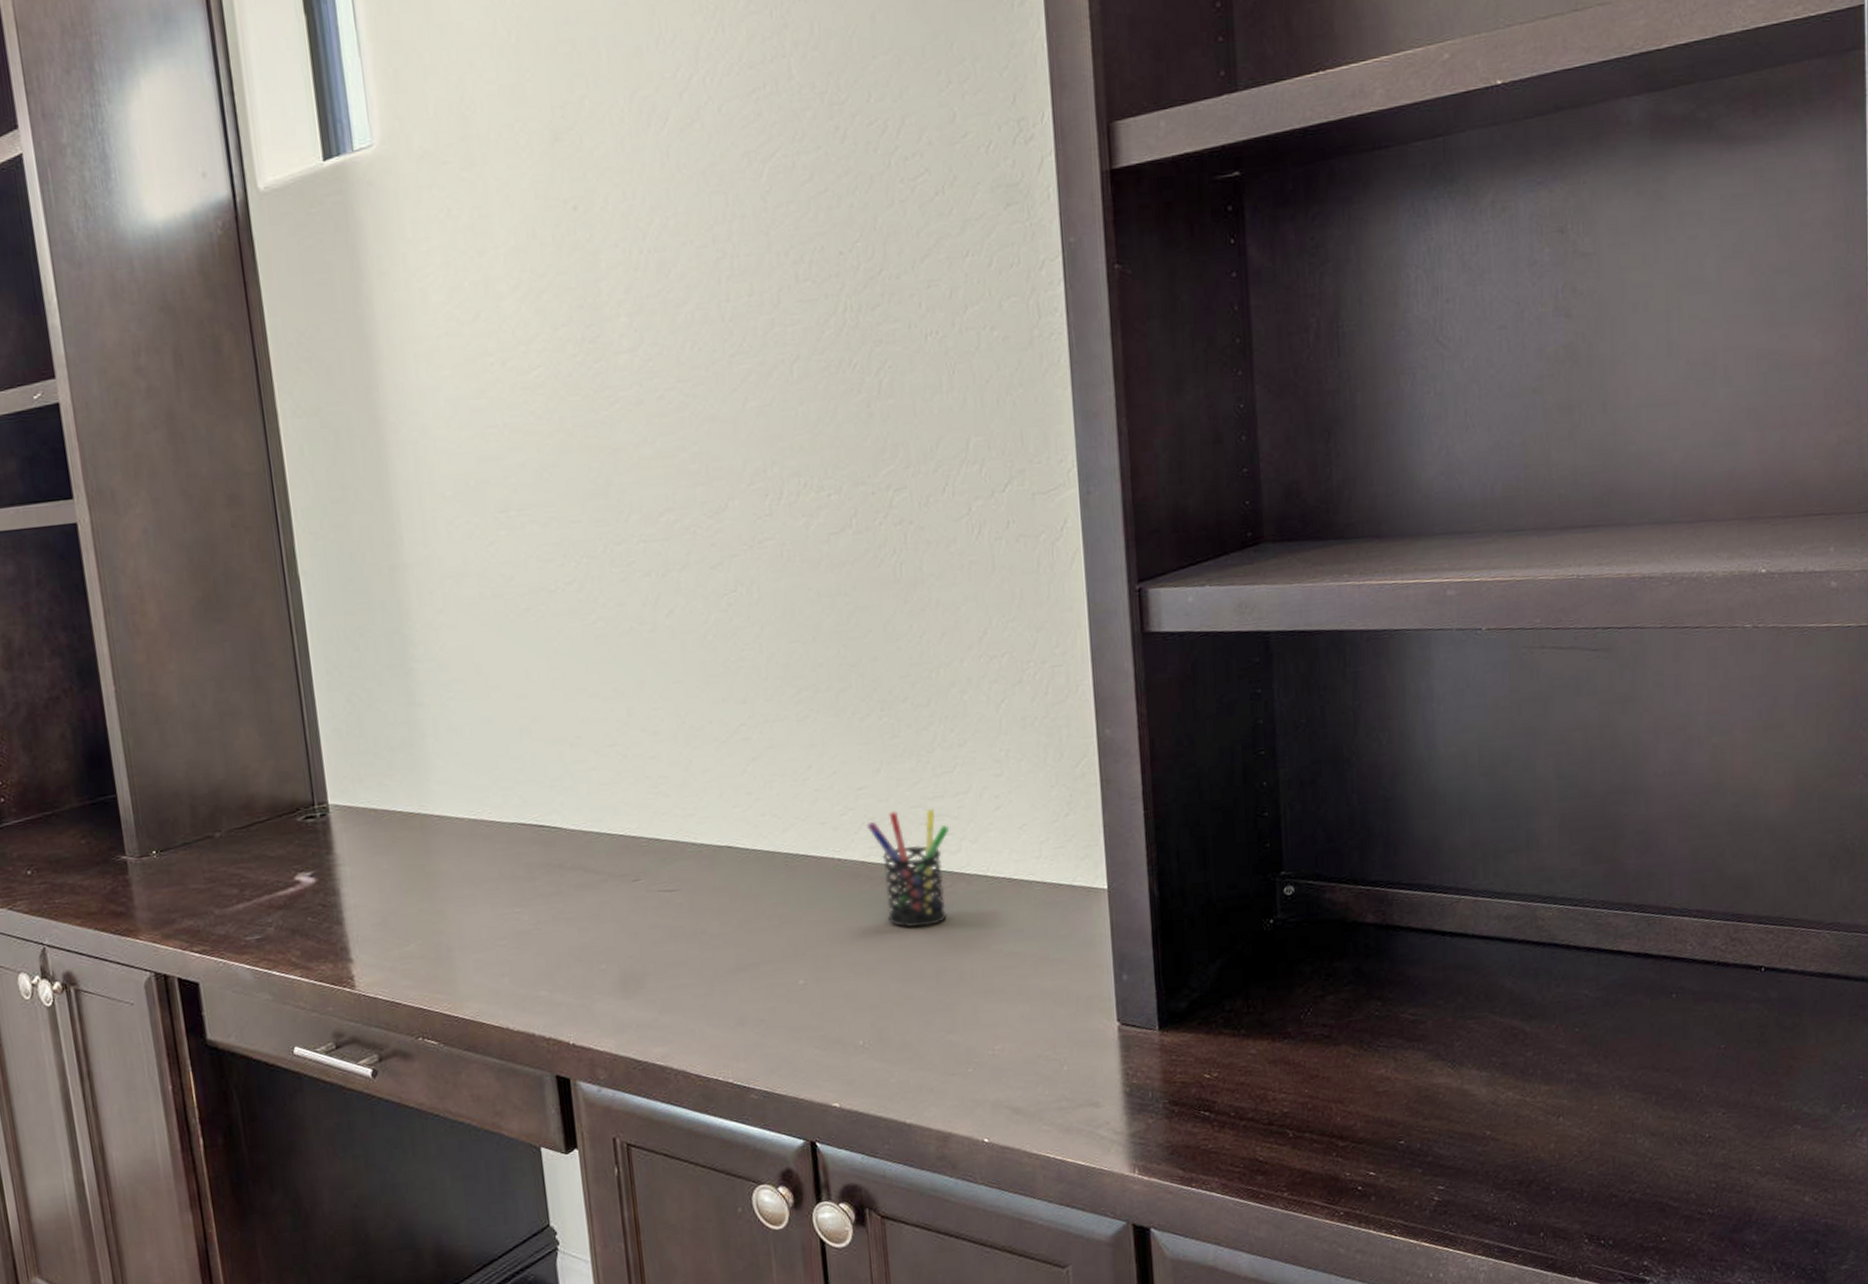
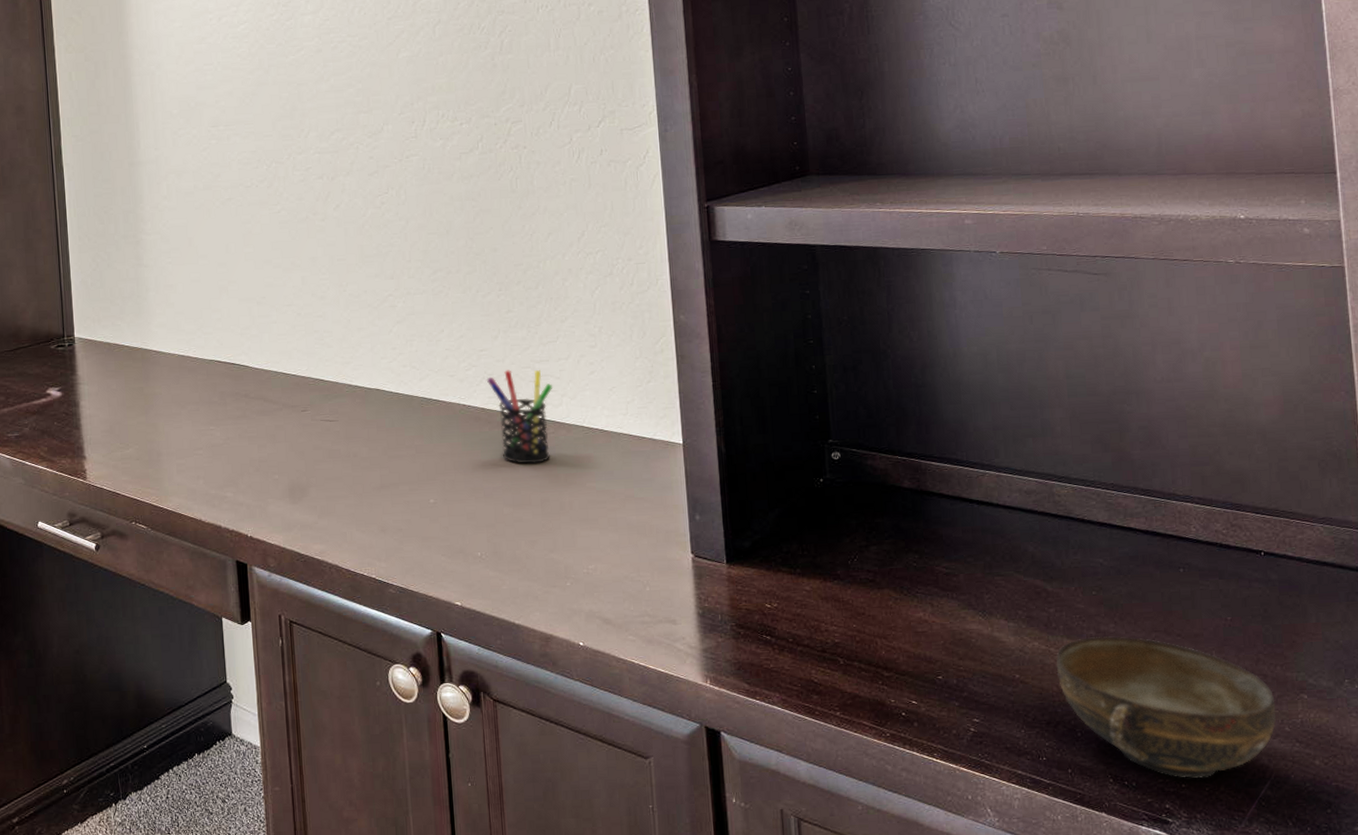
cup: none [1531,1077,1767,1230] -> present [1056,636,1276,778]

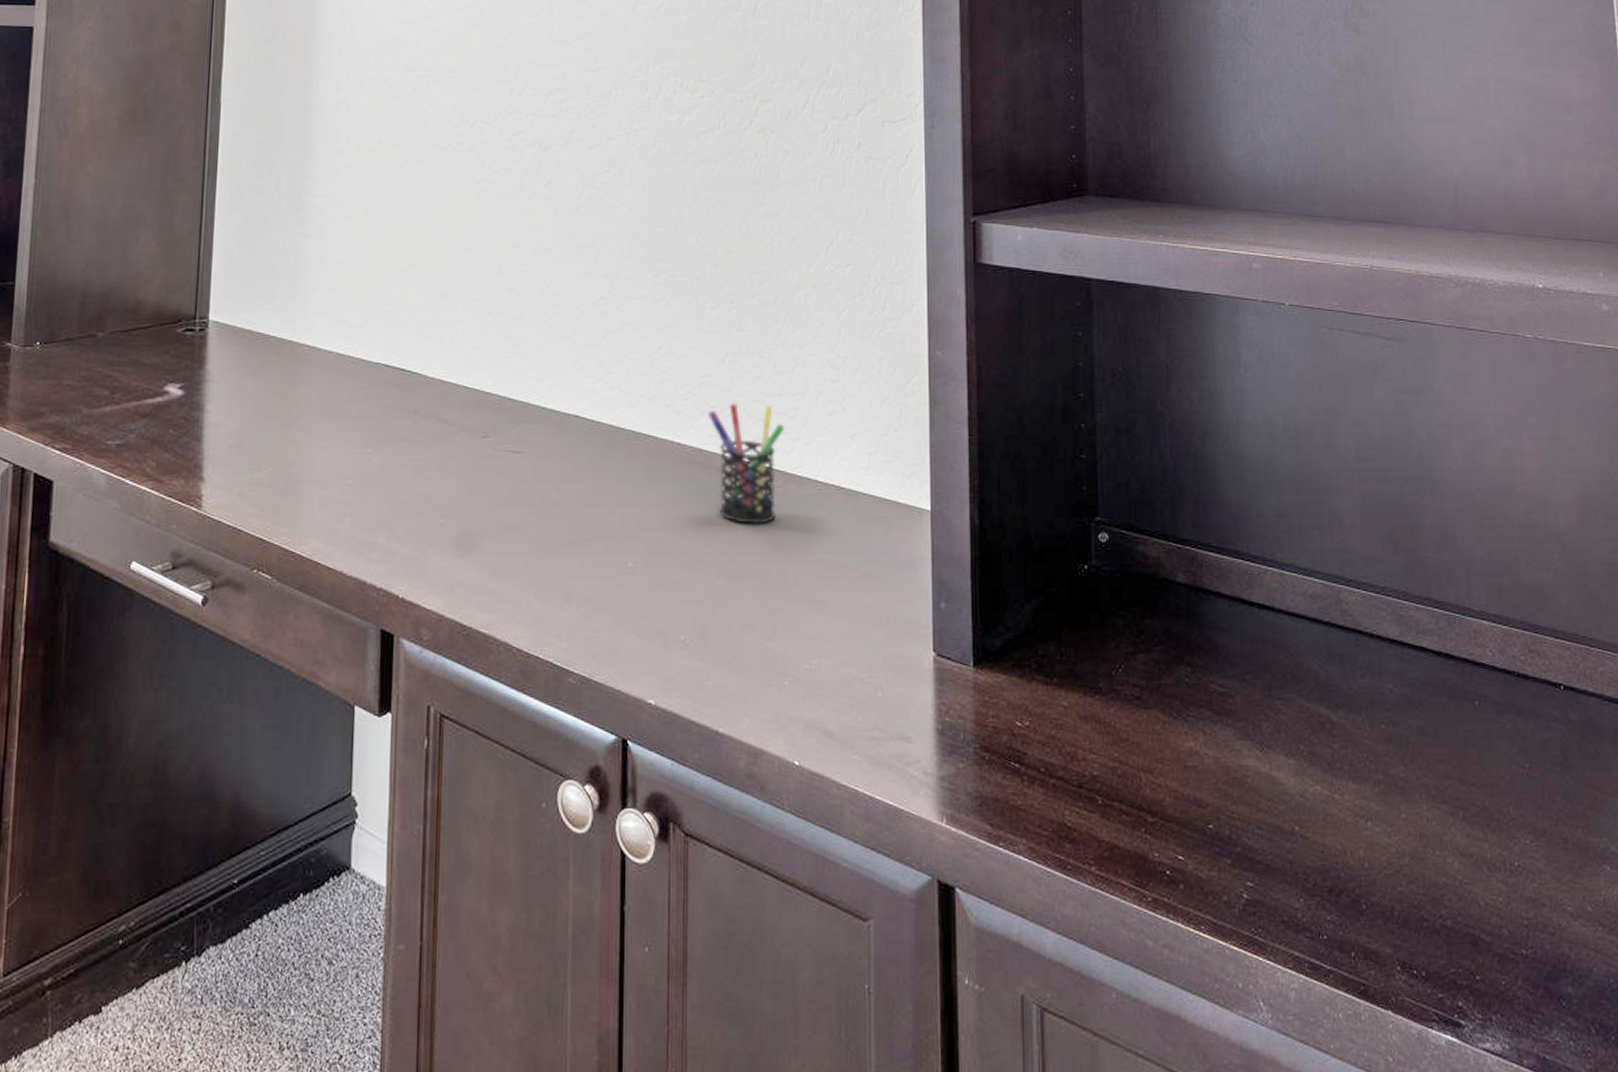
cup: present [1056,636,1276,778] -> none [1340,781,1577,968]

